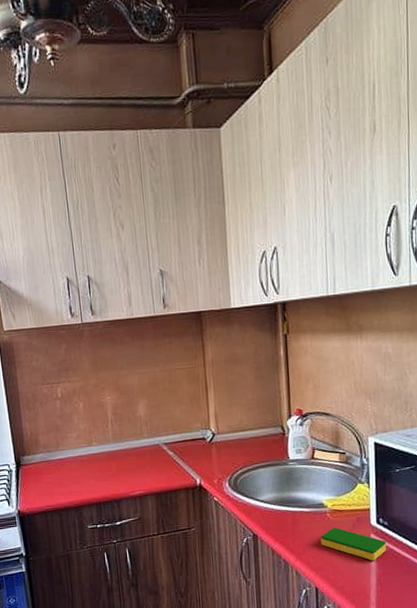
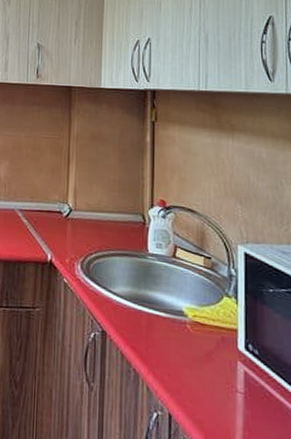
dish sponge: present [321,527,387,561] -> none [178,342,257,396]

